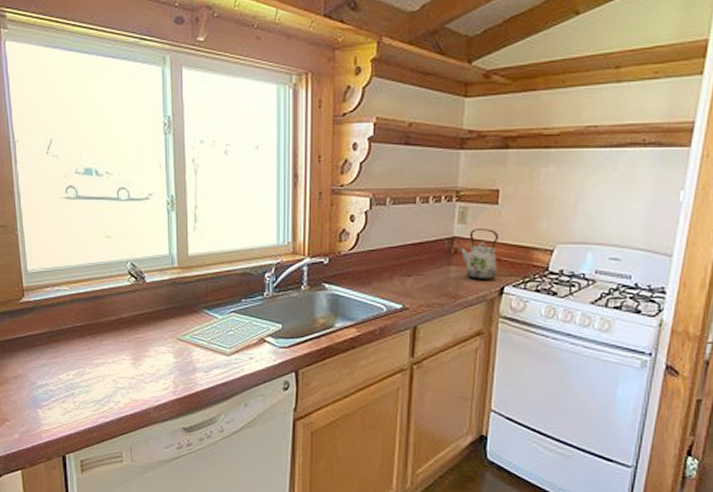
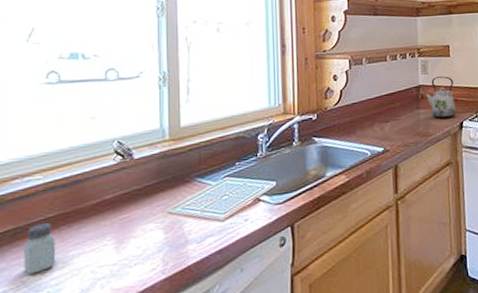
saltshaker: none [59,331,84,374] -> present [24,223,56,275]

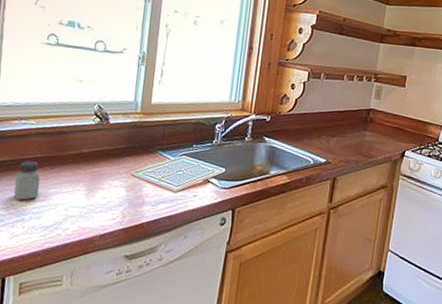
kettle: present [425,76,456,119] -> none [374,104,404,145]

